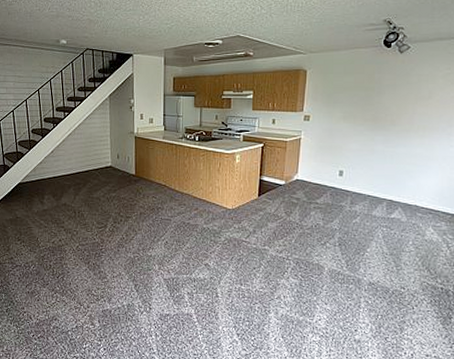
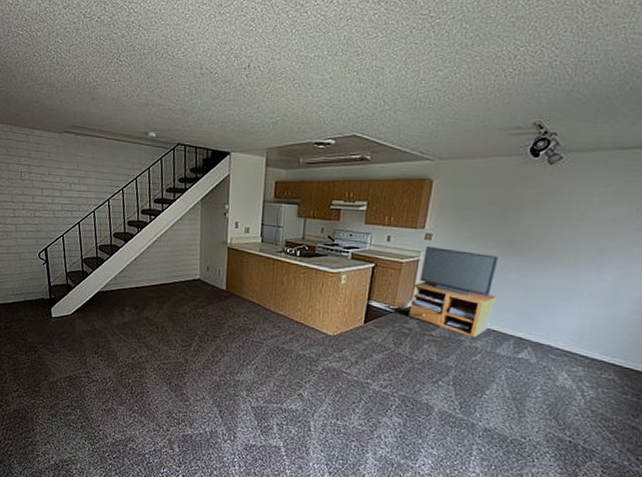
tv stand: none [296,127,369,202] -> present [408,247,500,337]

